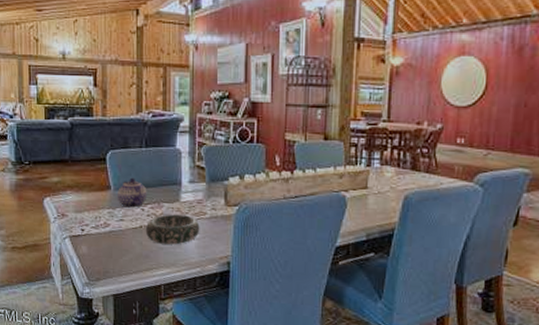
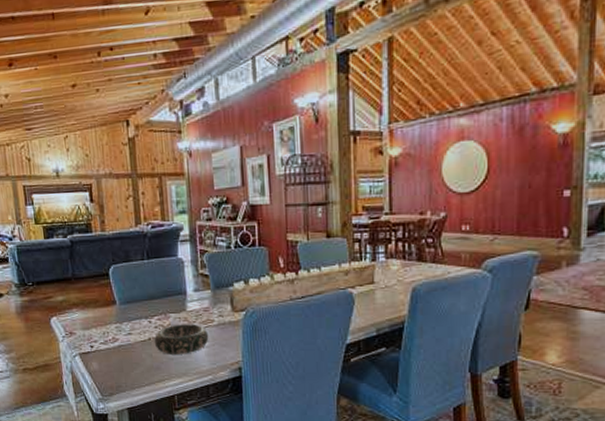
teapot: present [118,177,147,208] -> none [123,290,153,321]

